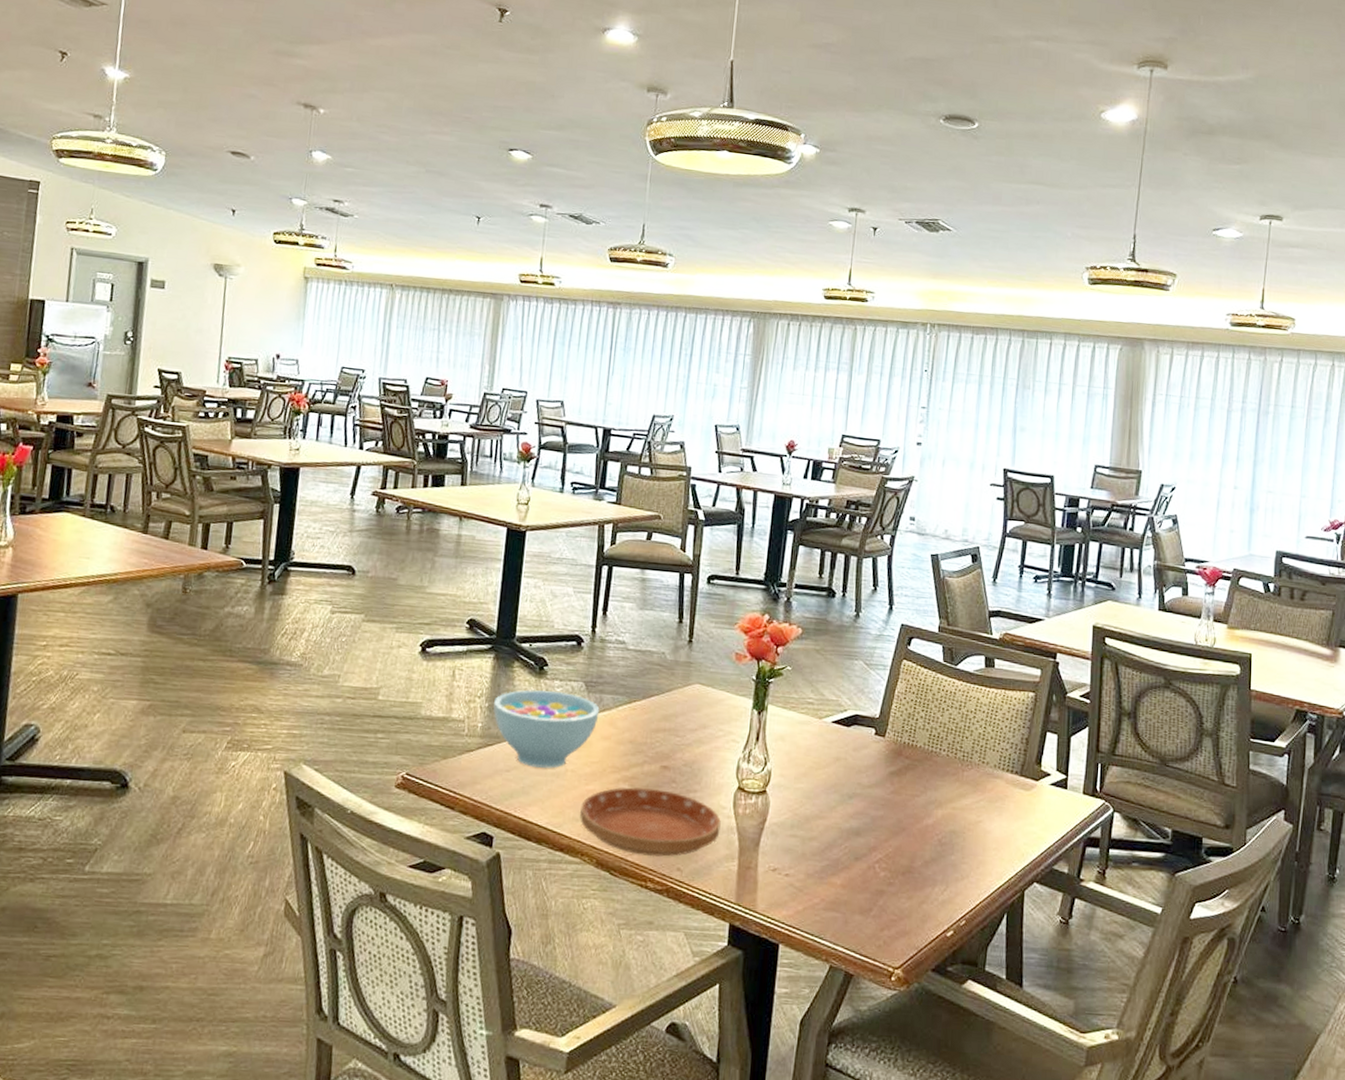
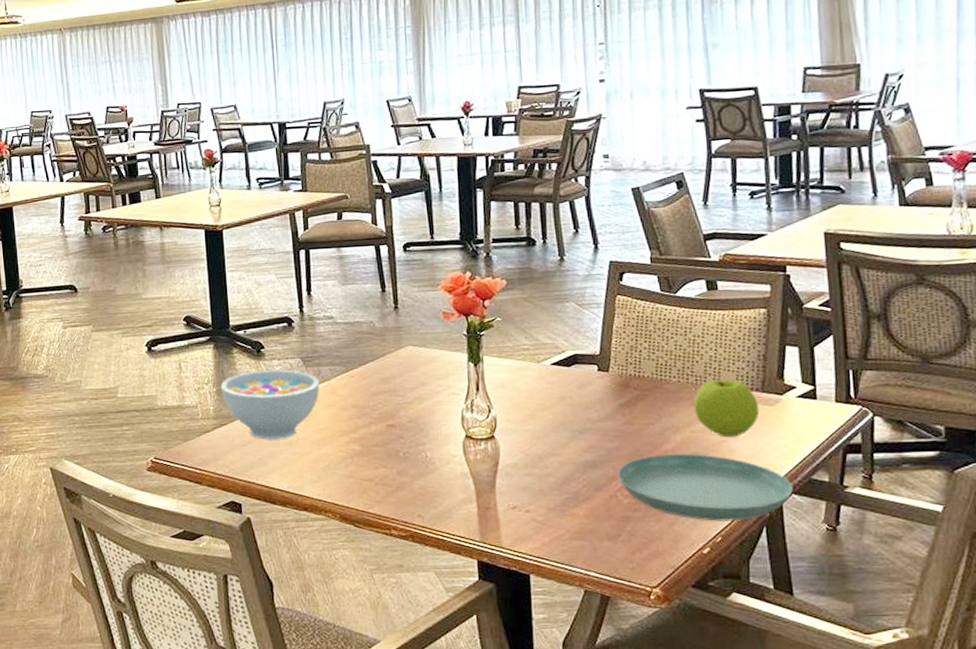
saucer: present [580,787,721,857] -> none [317,446,455,507]
saucer: none [877,828,1036,906] -> present [617,453,793,521]
apple: none [957,758,1016,819] -> present [693,379,760,438]

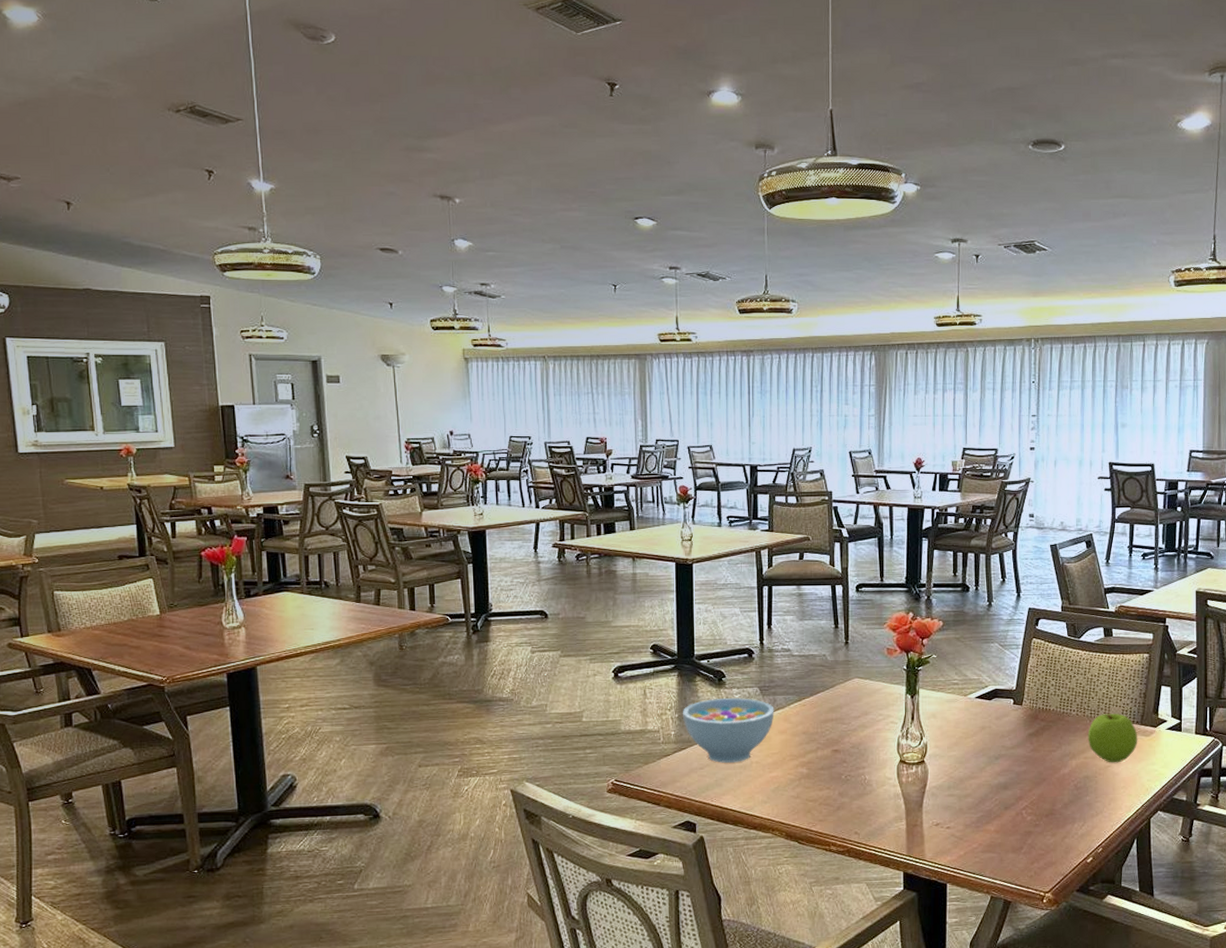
saucer: present [617,453,793,521] -> none [1023,776,1159,835]

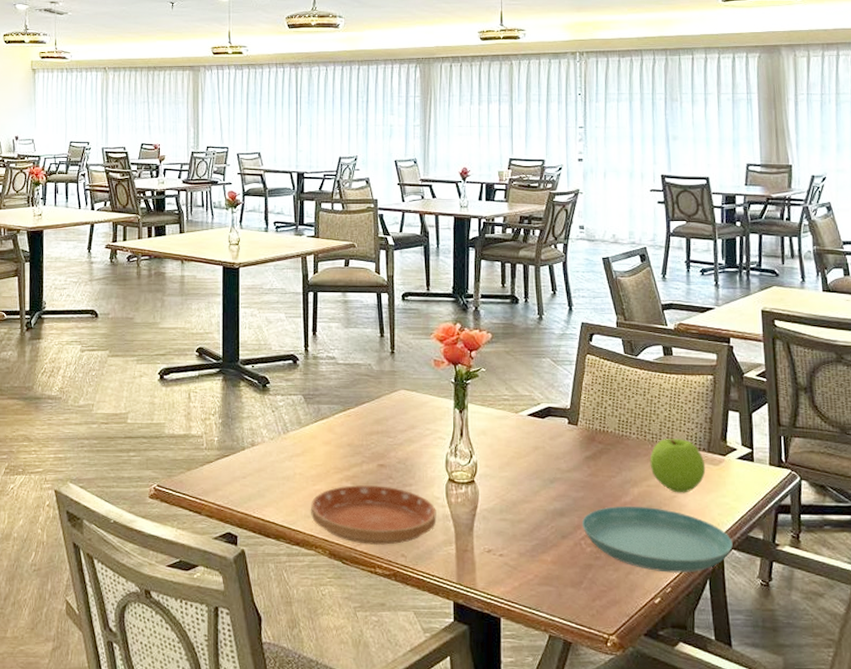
bowl: present [683,698,774,763] -> none [226,405,319,473]
saucer: none [768,770,888,825] -> present [311,485,437,545]
saucer: none [1023,776,1159,835] -> present [581,505,733,573]

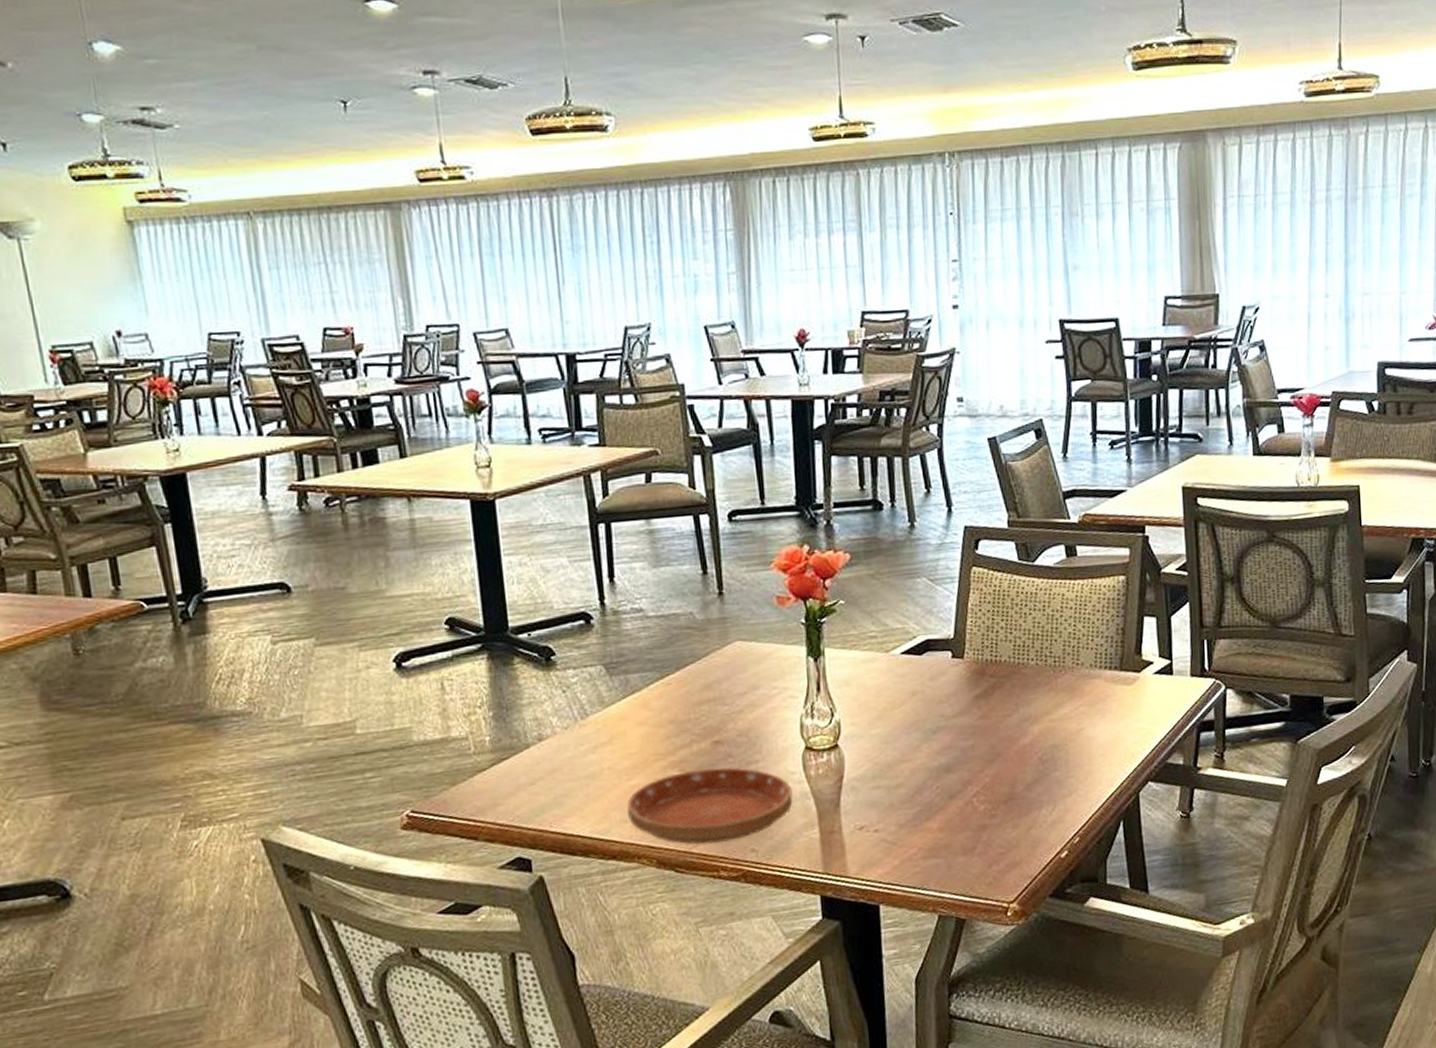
saucer: present [581,505,733,573] -> none [972,746,1149,821]
apple: present [649,439,706,493] -> none [1052,658,1118,725]

